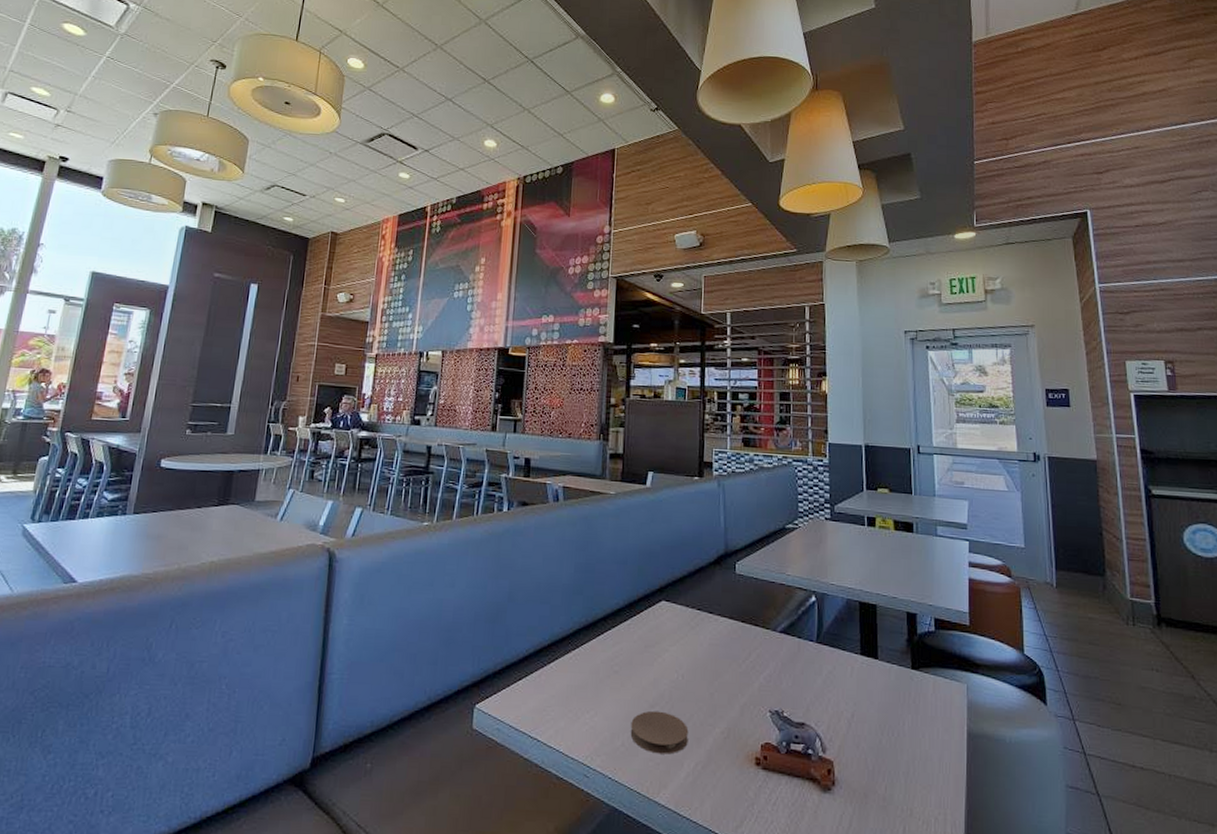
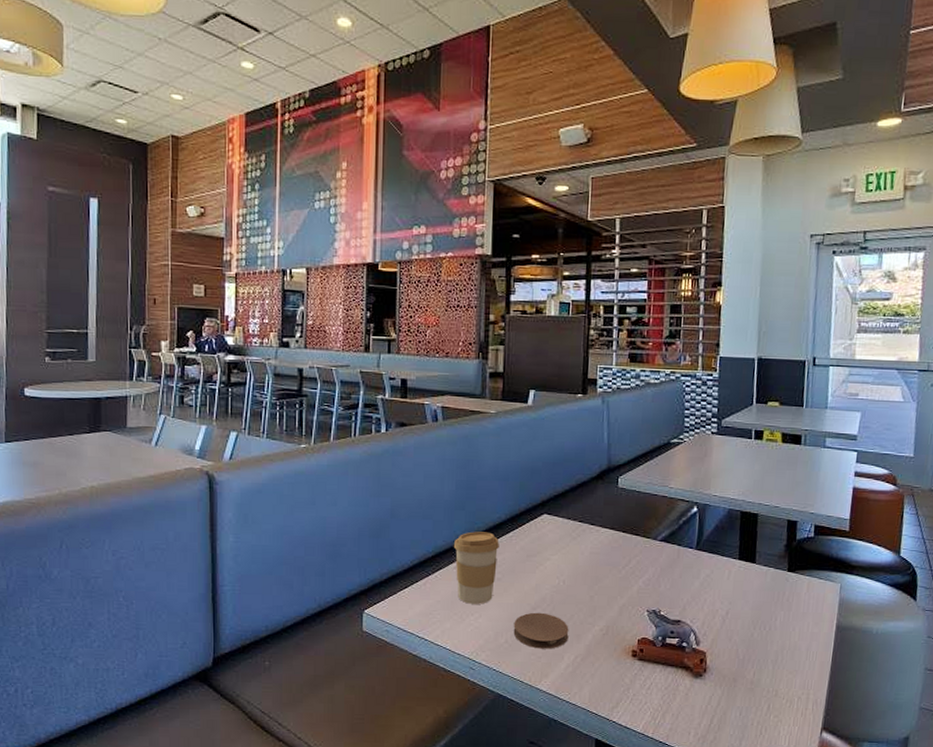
coffee cup: none [570,618,617,700] -> present [453,531,499,604]

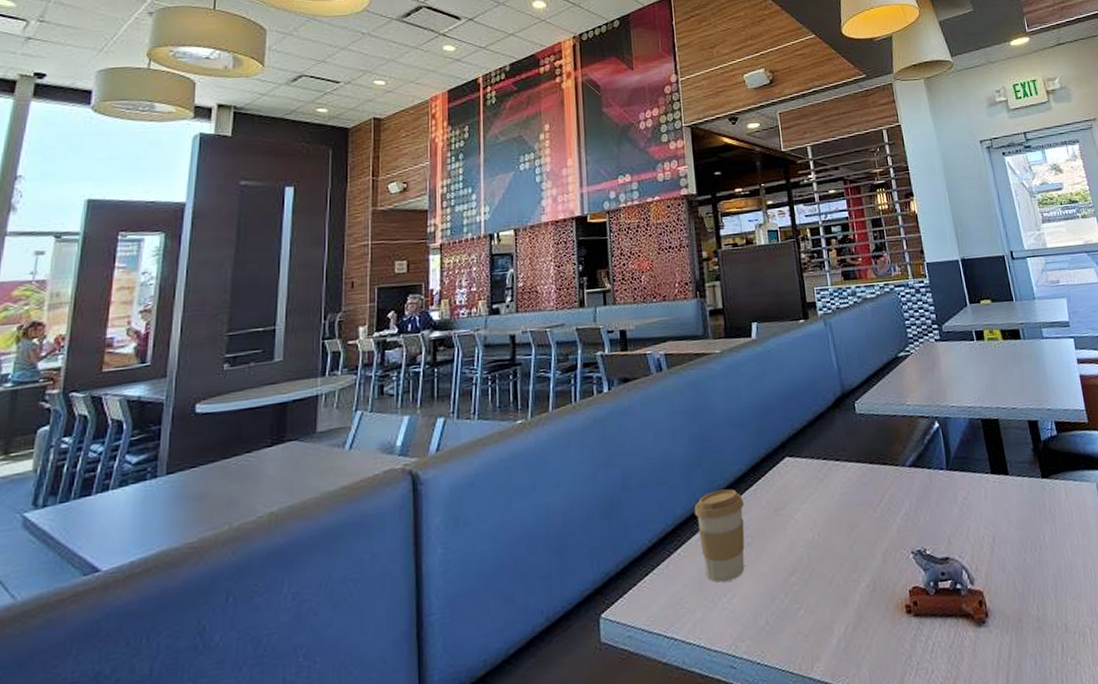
coaster: present [513,612,569,649] -> none [772,577,835,625]

